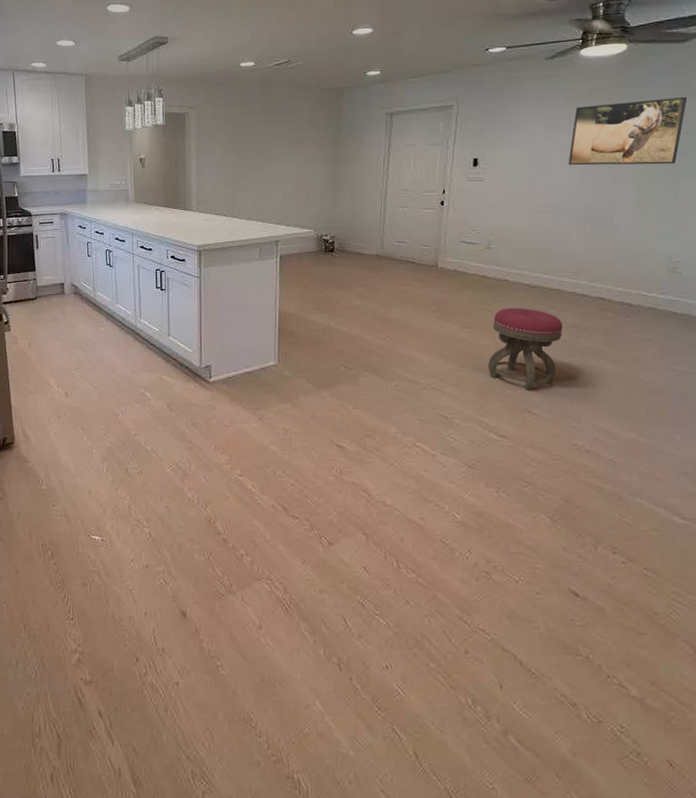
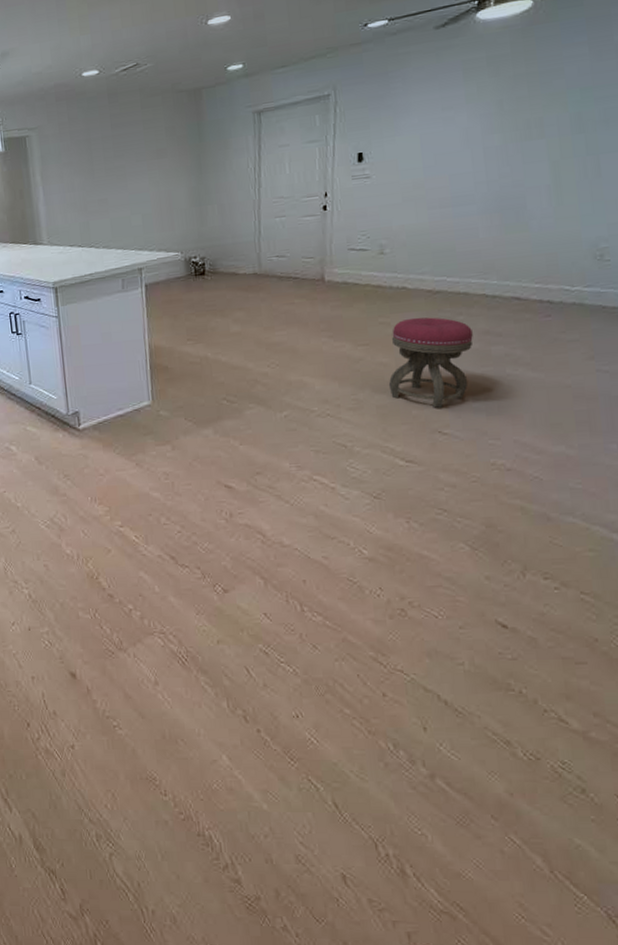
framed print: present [568,96,688,166] -> none [468,53,609,149]

